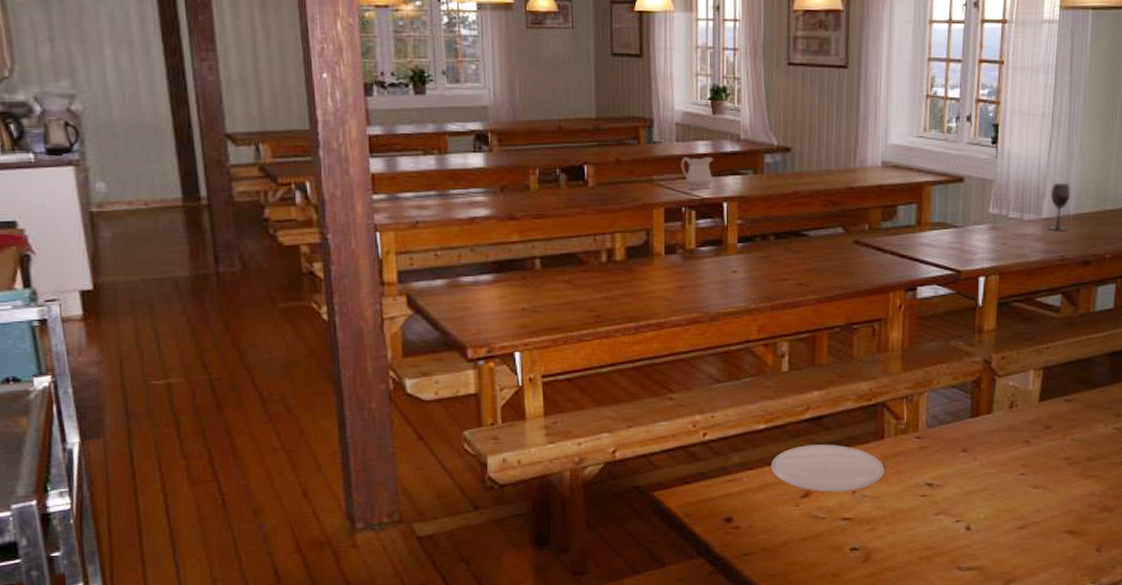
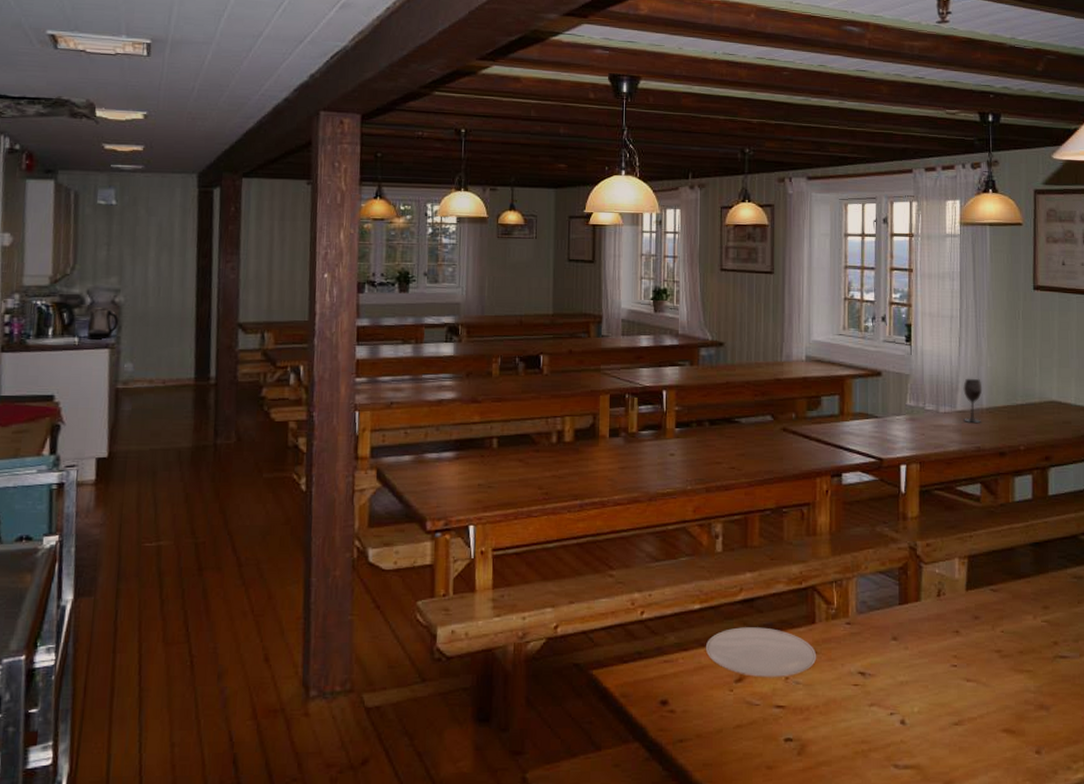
pitcher: present [681,156,713,189] -> none [625,349,654,378]

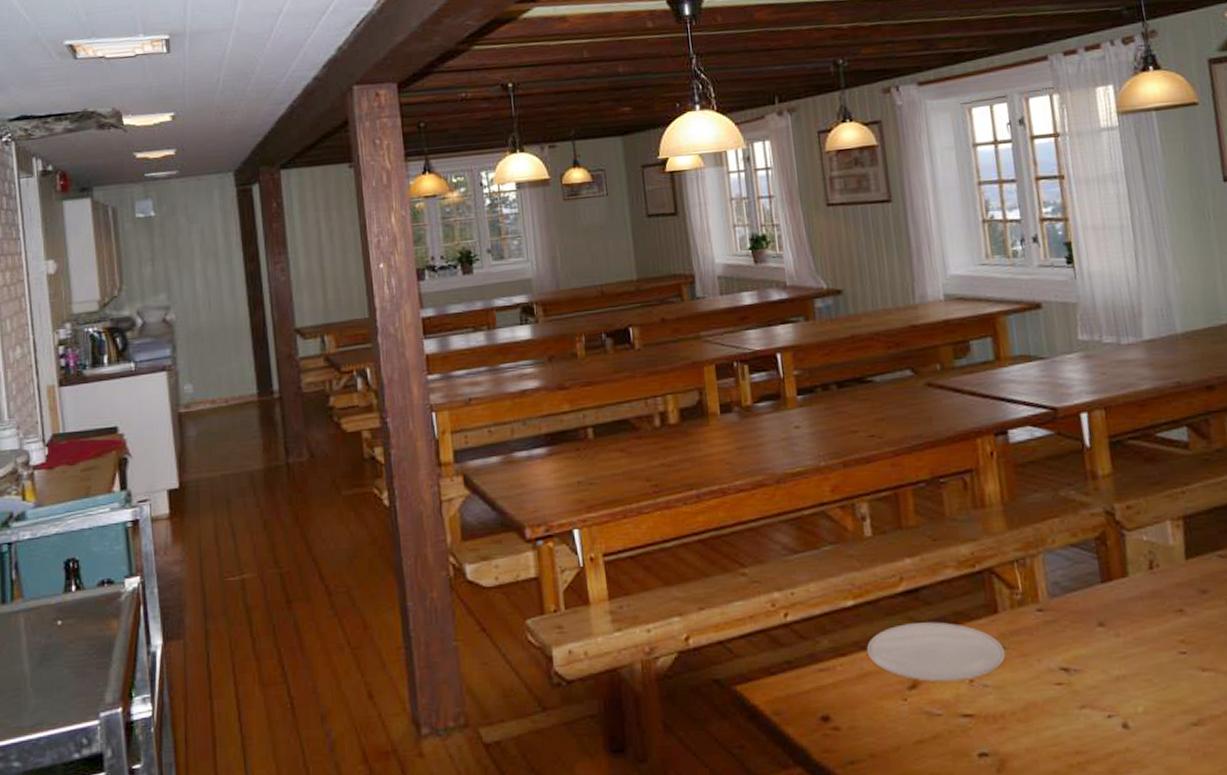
kettle: present [86,306,119,340] -> none [140,327,173,363]
wine glass: present [963,378,983,423] -> none [1147,298,1177,354]

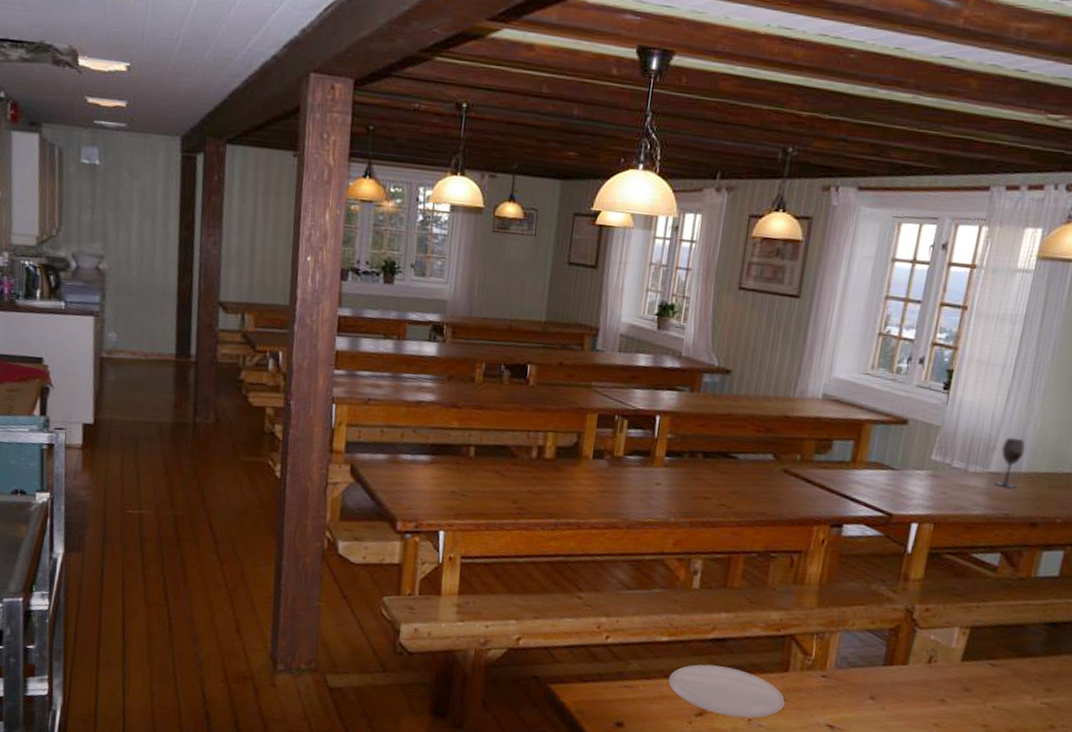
wine glass: none [1147,298,1177,354] -> present [995,437,1026,488]

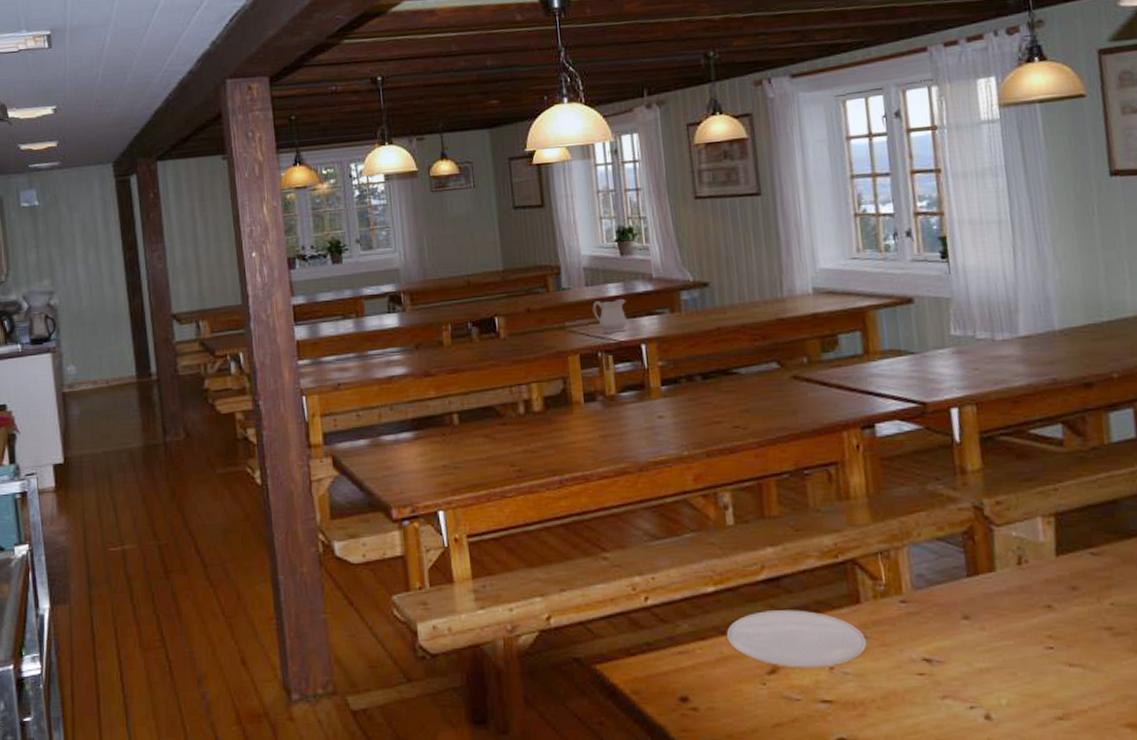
kettle: none [72,272,103,307] -> present [26,311,57,345]
pitcher: none [619,368,652,401] -> present [592,298,628,333]
wine glass: present [995,437,1026,488] -> none [1024,294,1054,350]

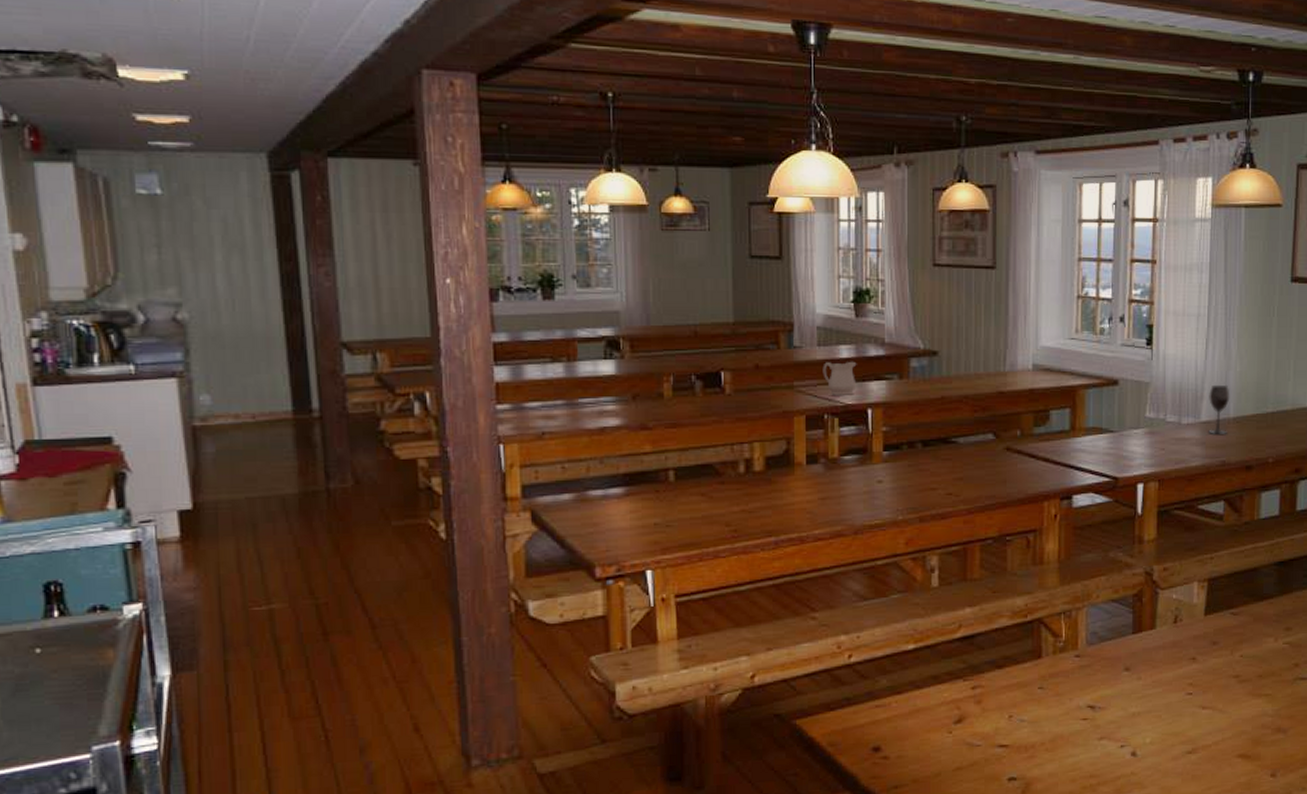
kettle: present [26,311,57,345] -> none [141,325,186,367]
plate: present [726,610,867,669] -> none [921,665,1043,718]
wine glass: none [1024,294,1054,350] -> present [1208,384,1230,434]

